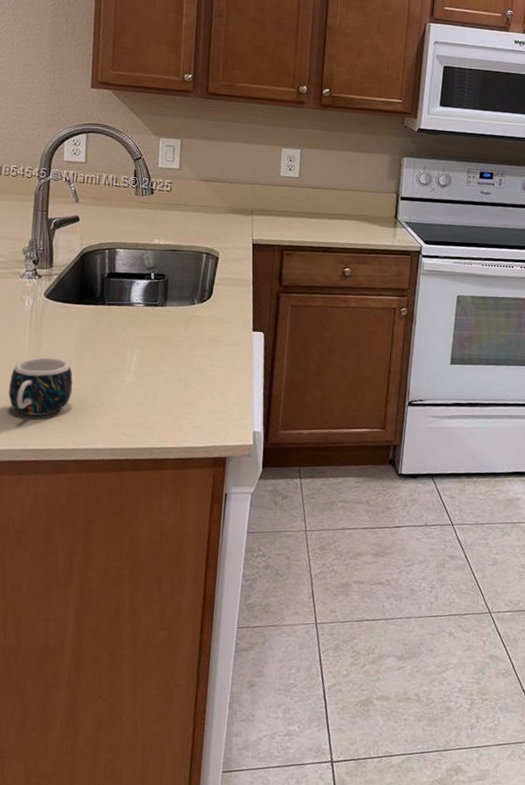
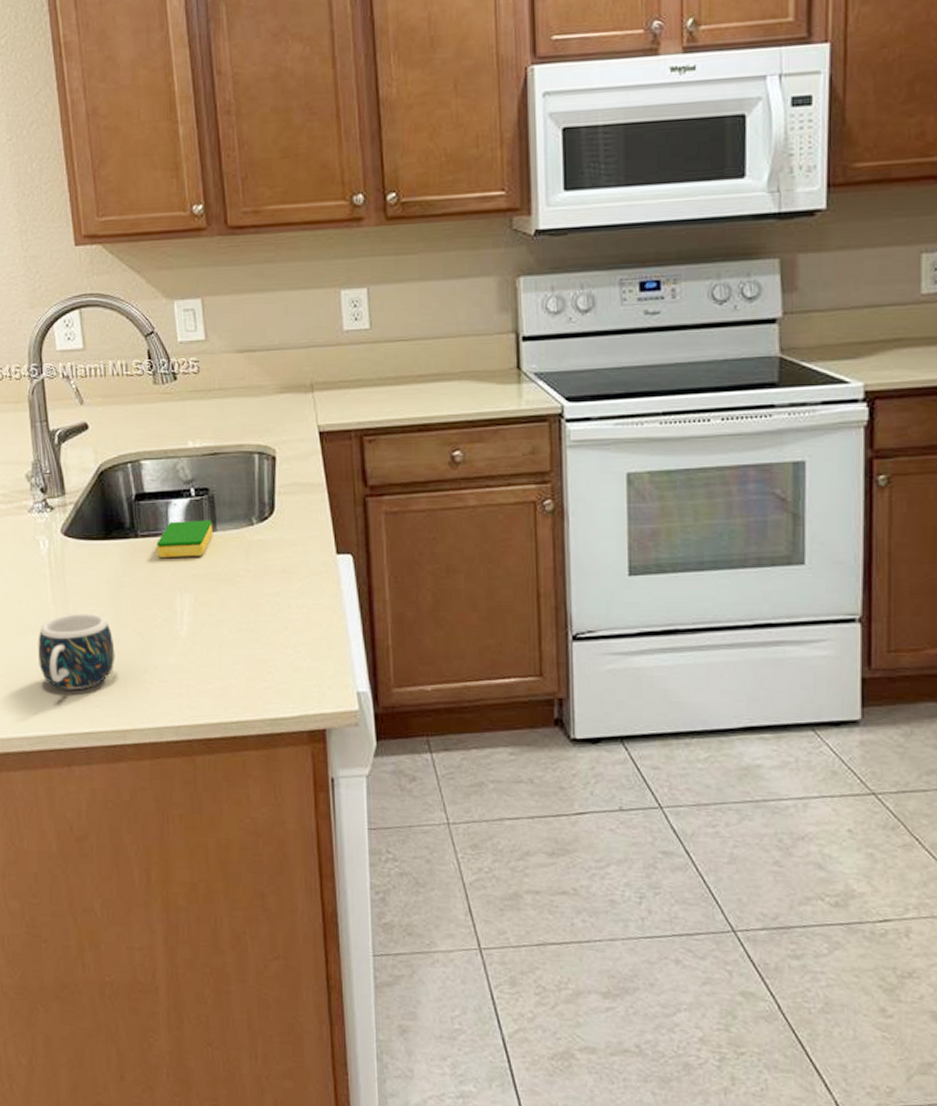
dish sponge: none [118,296,164,323] -> present [156,520,213,557]

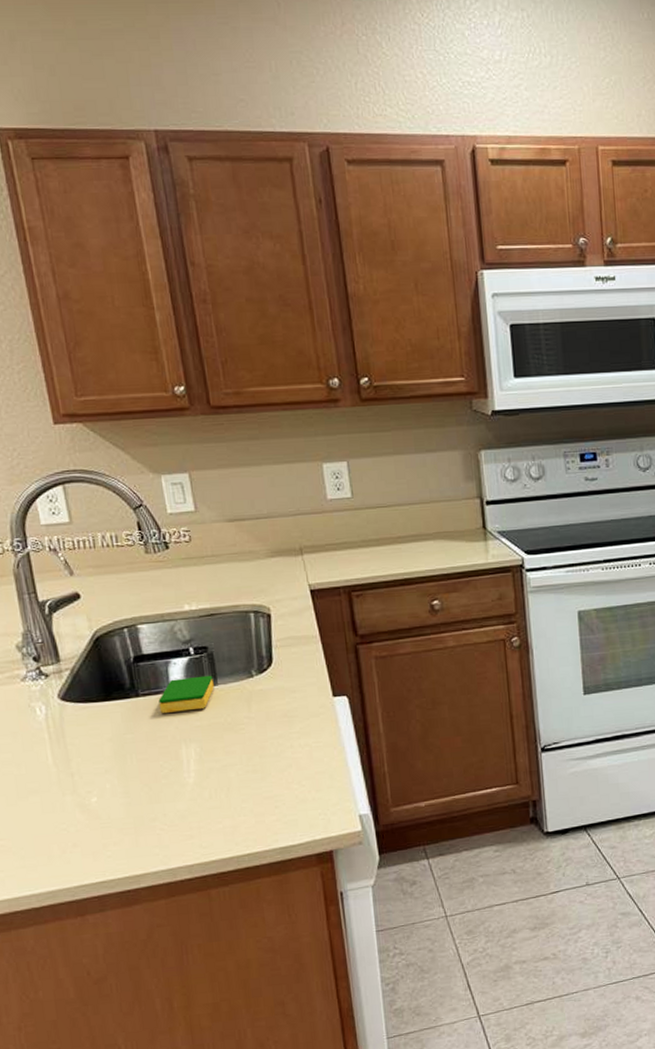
mug: present [38,614,115,690] -> none [40,771,124,846]

